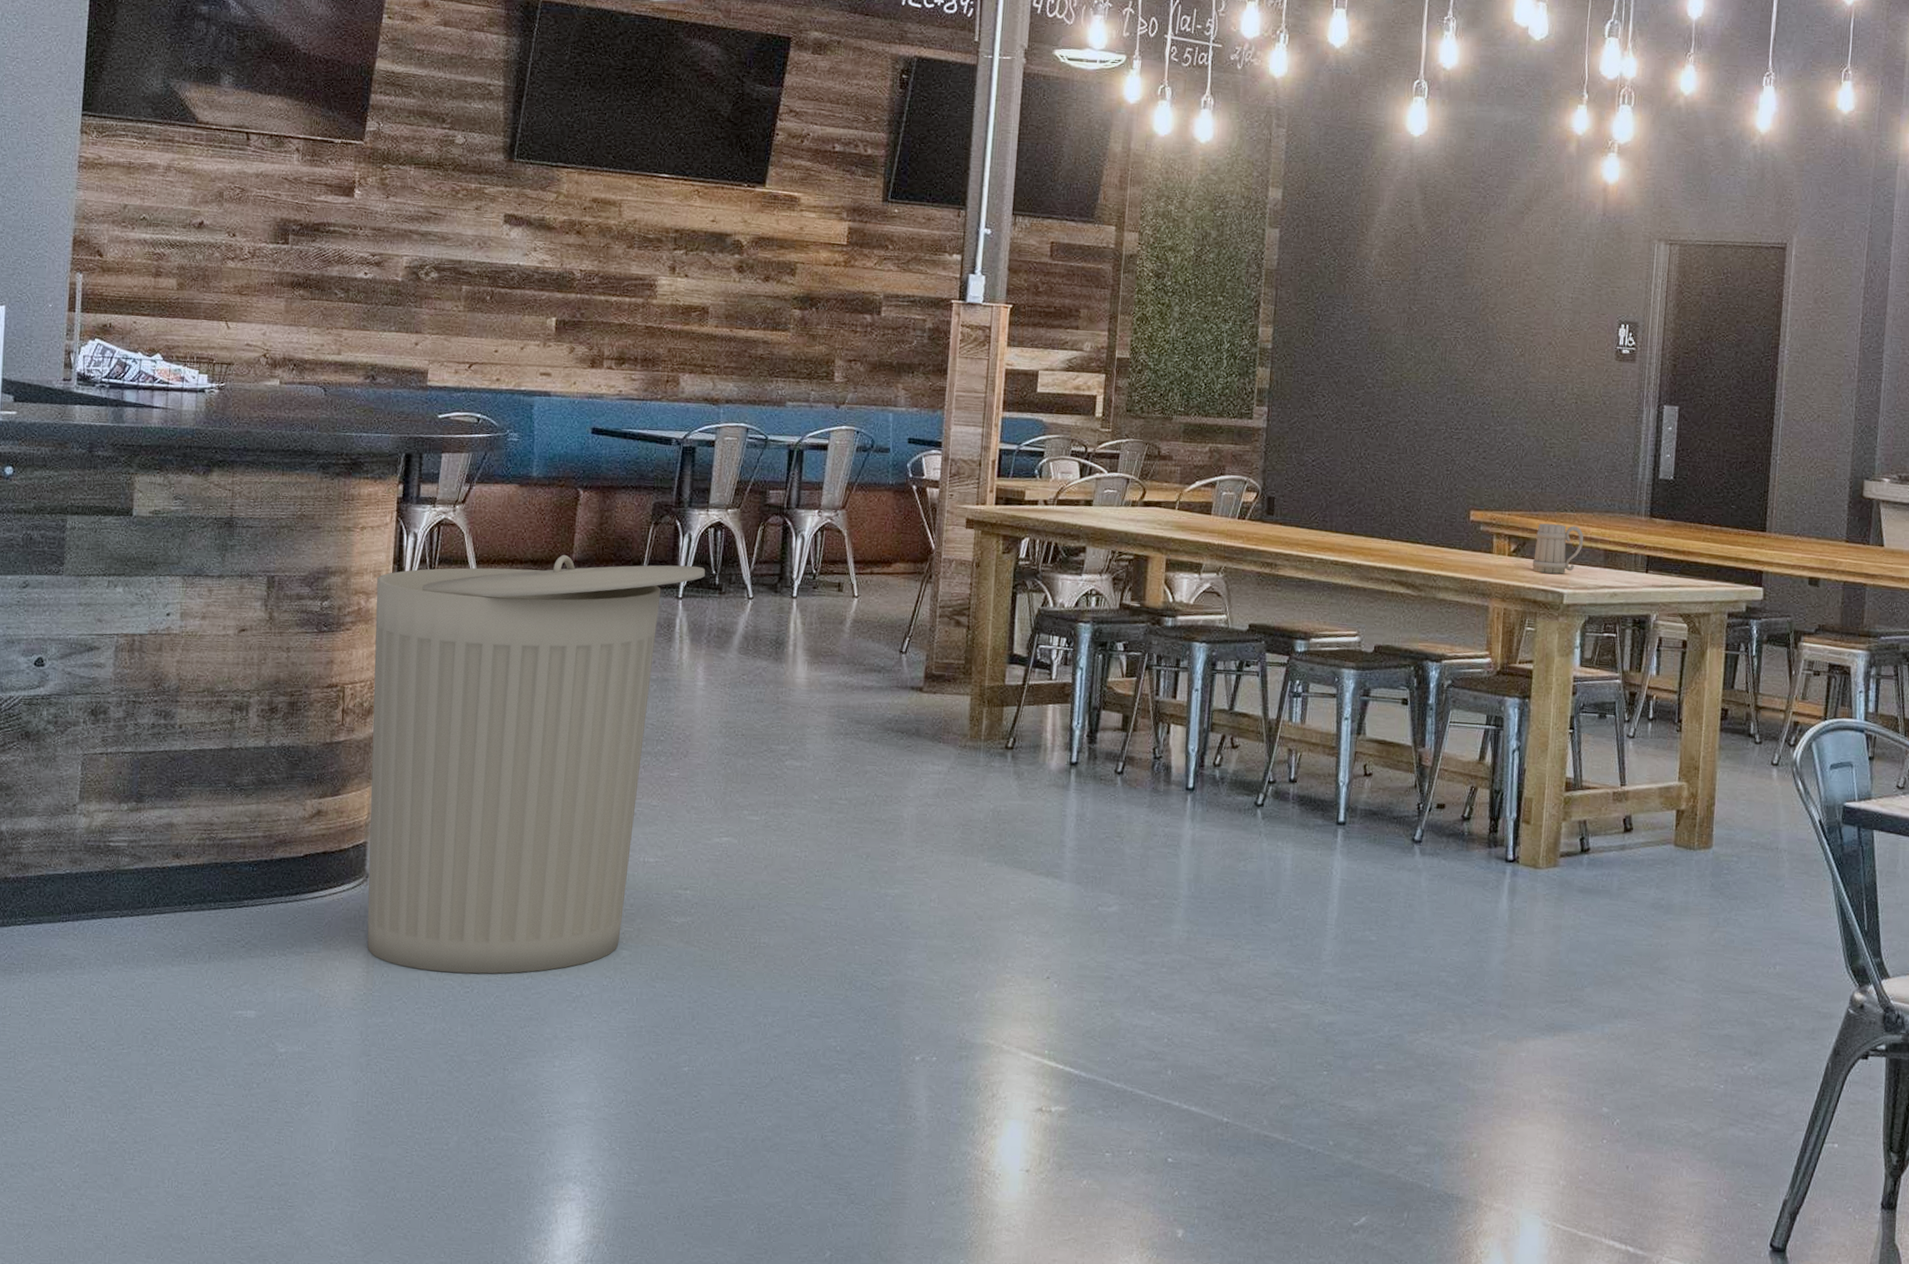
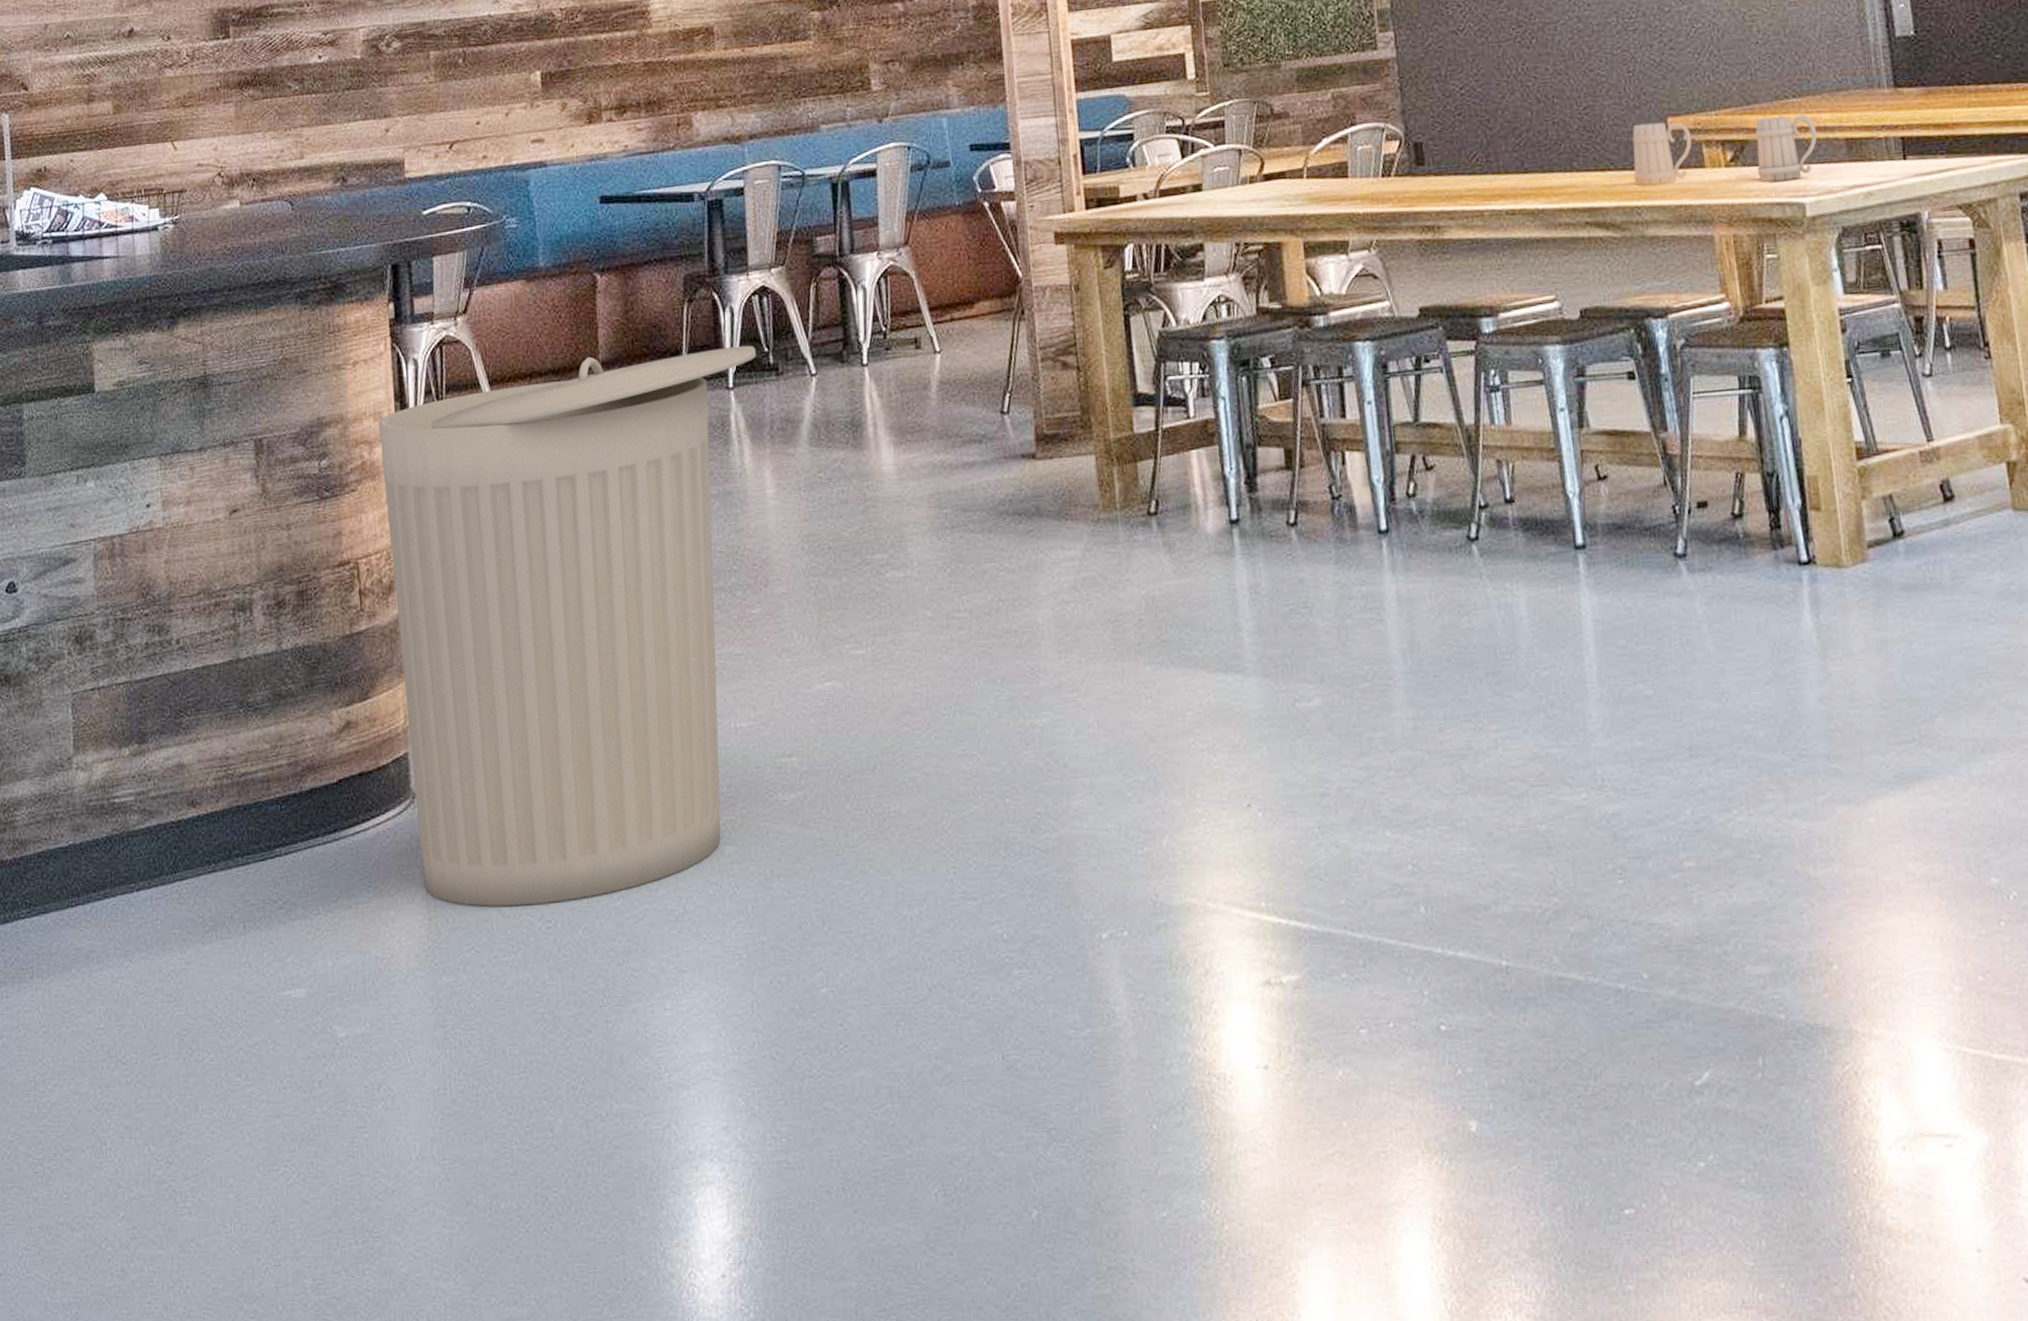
beer mug: none [1435,511,1487,562] -> present [1632,121,1692,187]

